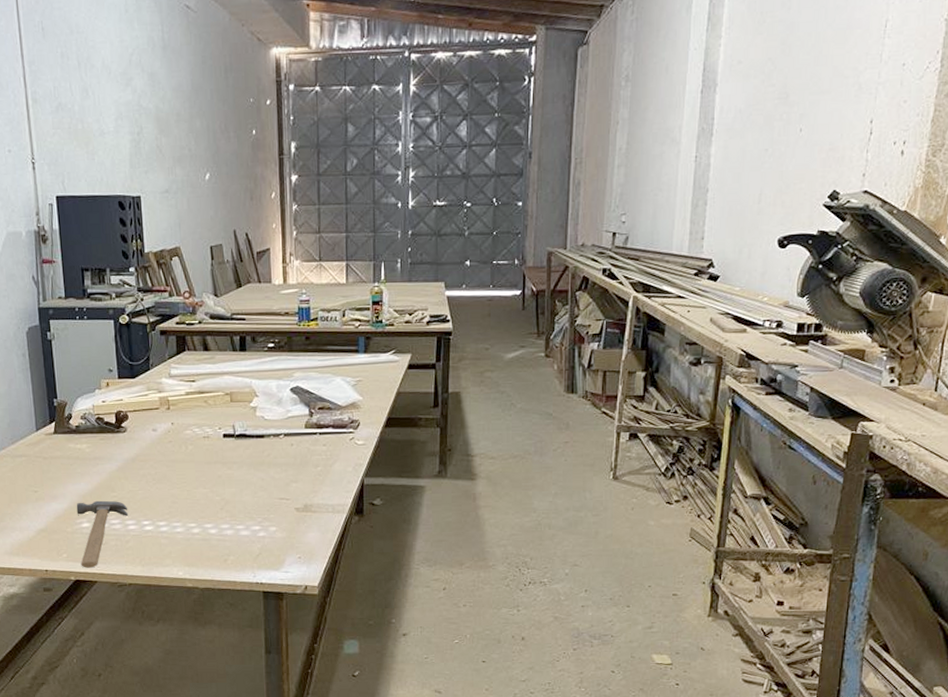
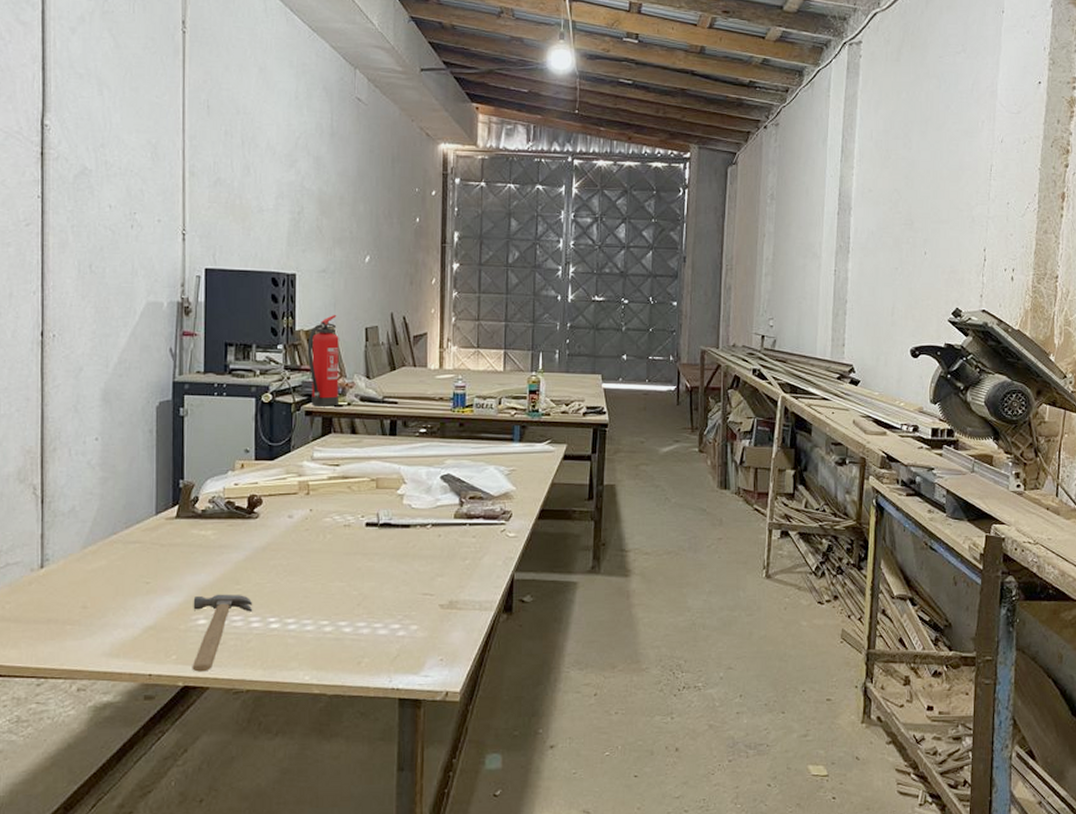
fire extinguisher: none [157,235,190,326] -> present [307,315,339,407]

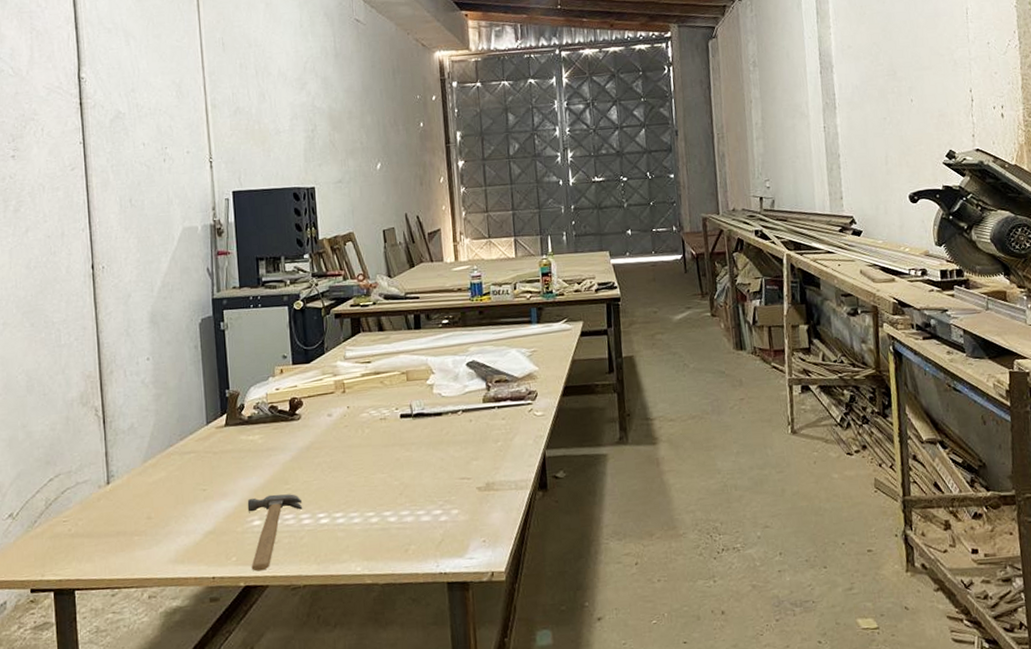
fire extinguisher: present [307,315,339,407] -> none [331,221,364,309]

